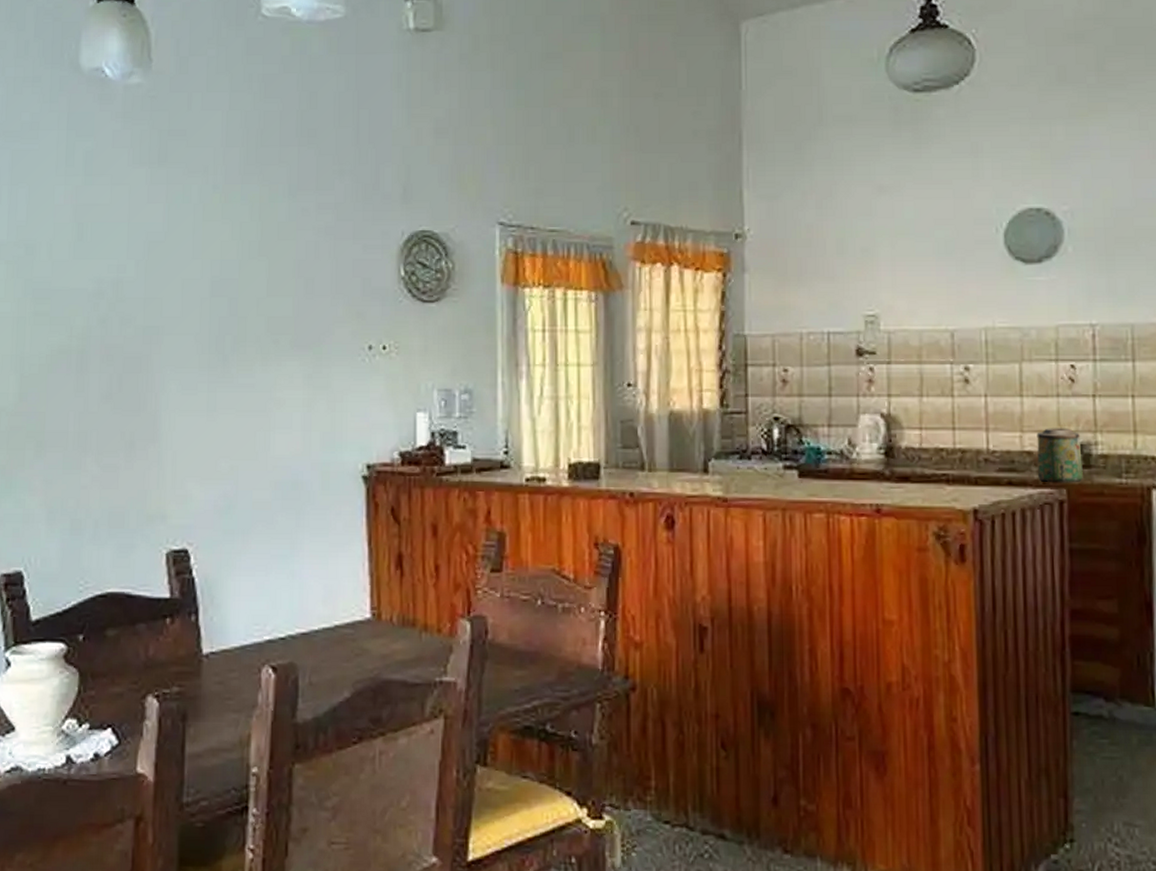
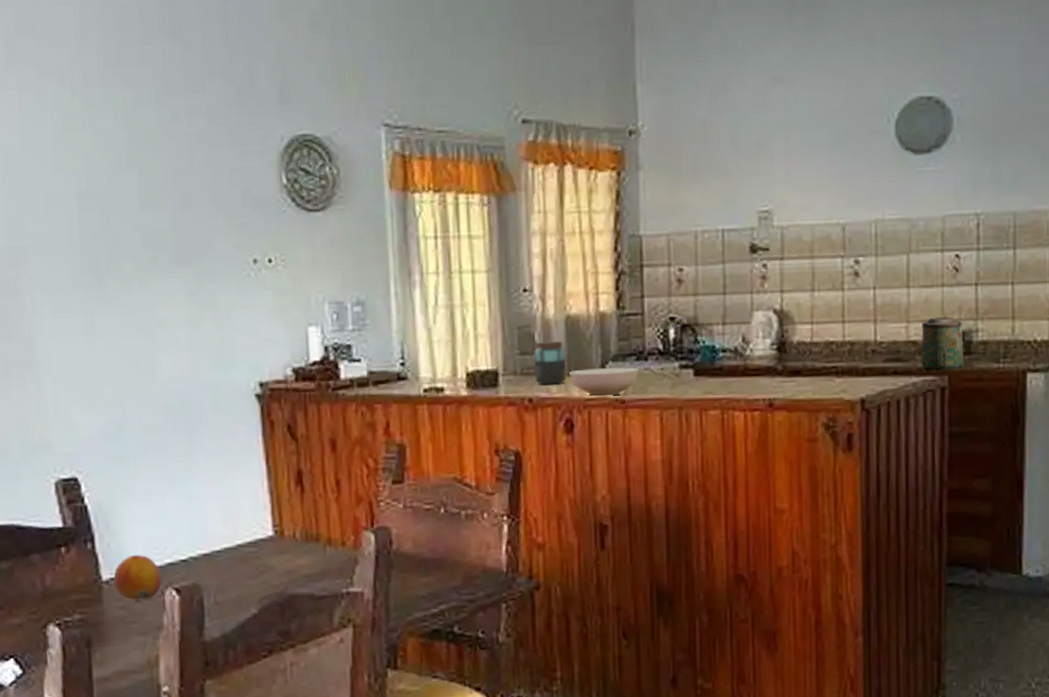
fruit: none [212,629,260,676] -> present [112,554,162,600]
peanut butter: none [635,437,669,479] -> present [533,341,567,384]
bowl: none [671,465,742,494] -> present [569,367,639,397]

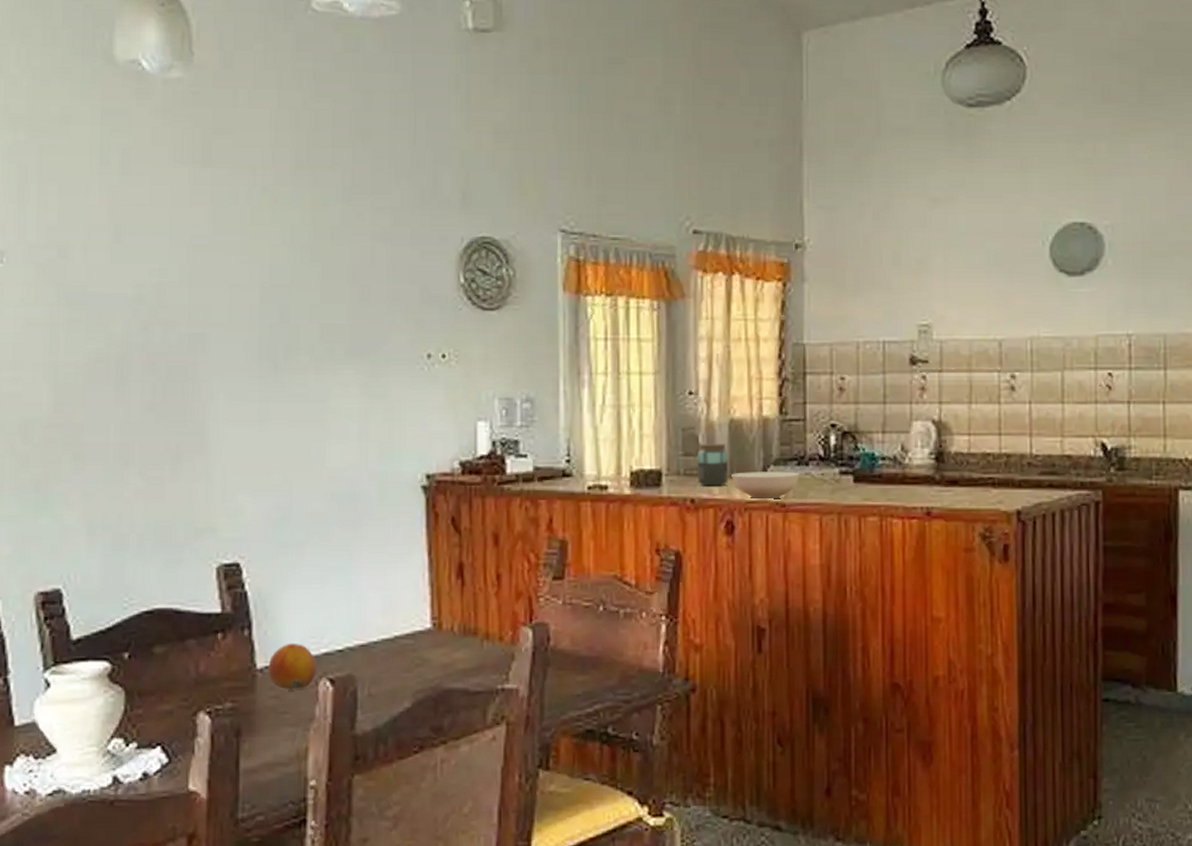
canister: present [922,317,964,371] -> none [1076,433,1117,485]

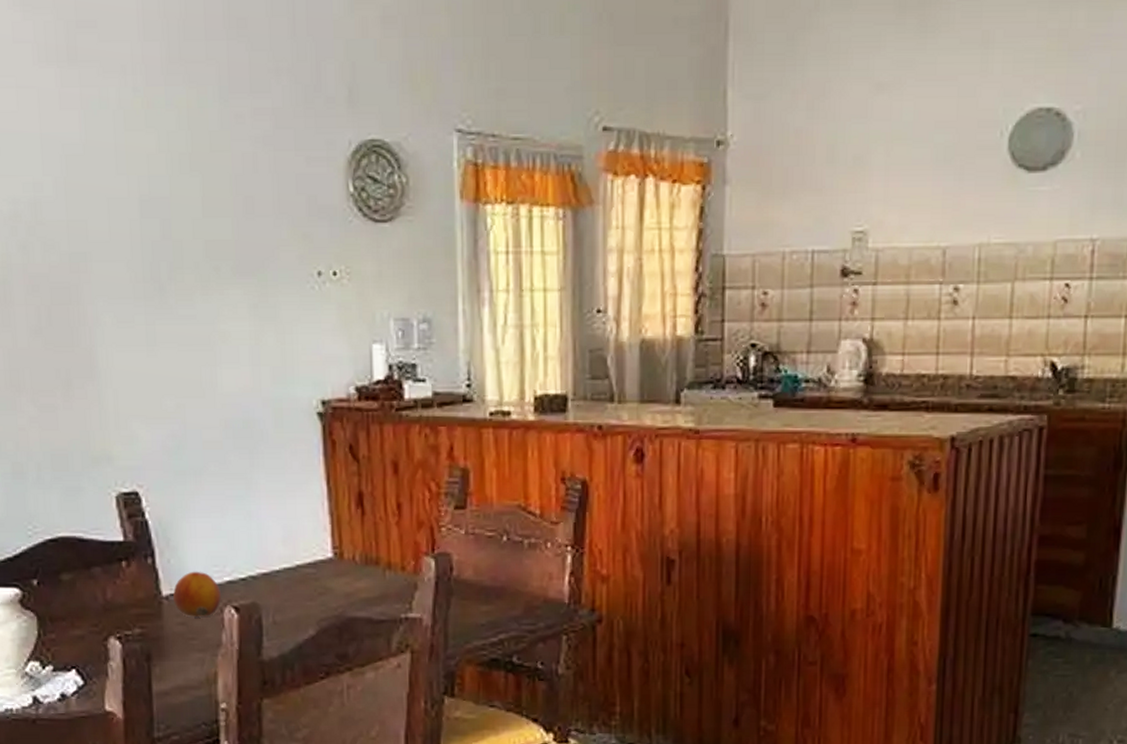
peanut butter: present [696,444,729,485] -> none [604,366,639,411]
bowl: present [731,471,800,500] -> none [642,395,716,426]

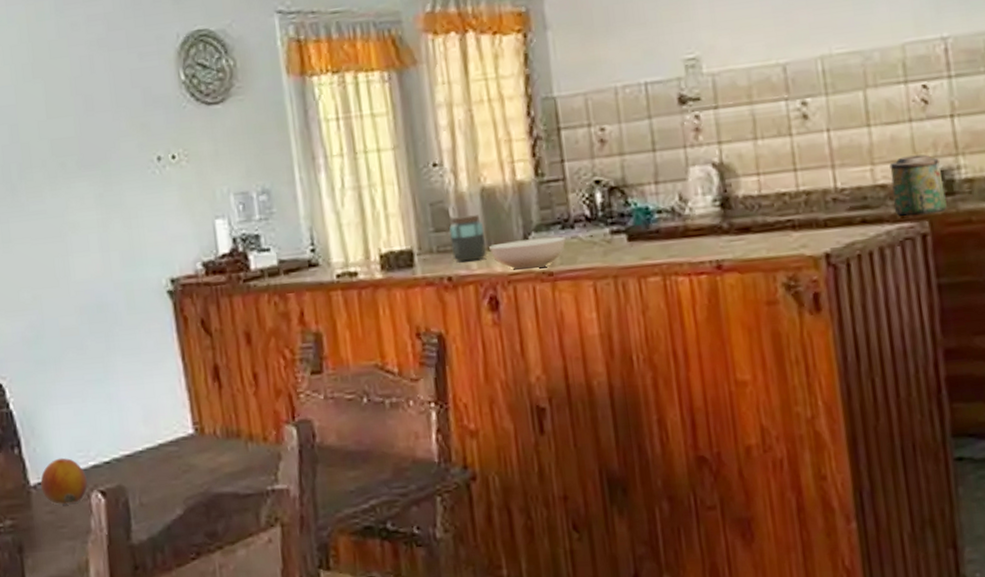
peanut butter: none [604,366,639,411] -> present [448,215,487,262]
bowl: none [642,395,716,426] -> present [489,237,566,271]
canister: none [1020,351,1068,409] -> present [889,154,947,217]

